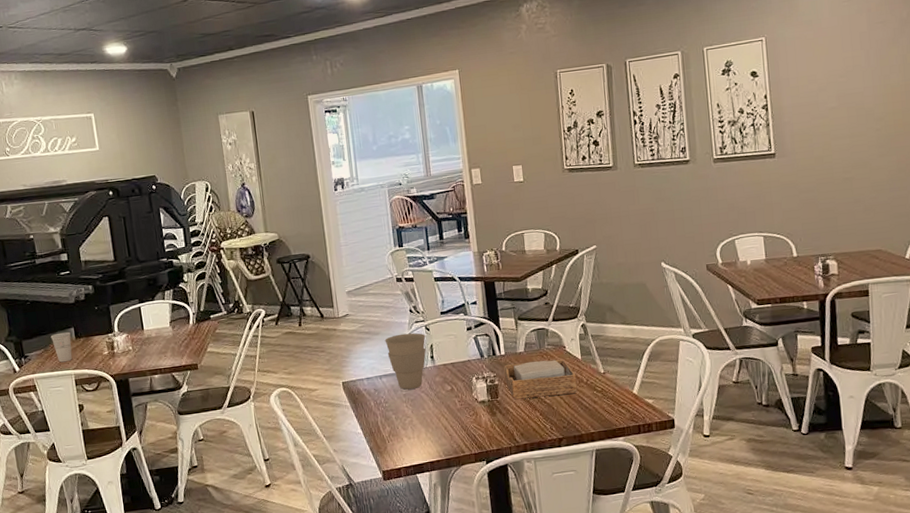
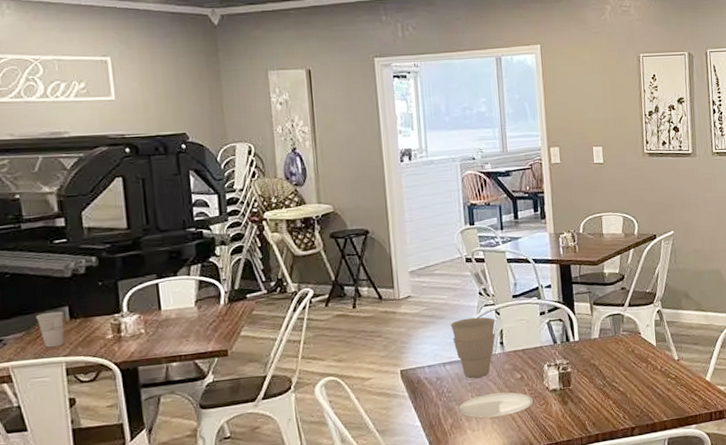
plate: none [395,403,463,428] -> present [458,392,533,419]
napkin holder: present [503,359,578,400] -> none [576,345,652,388]

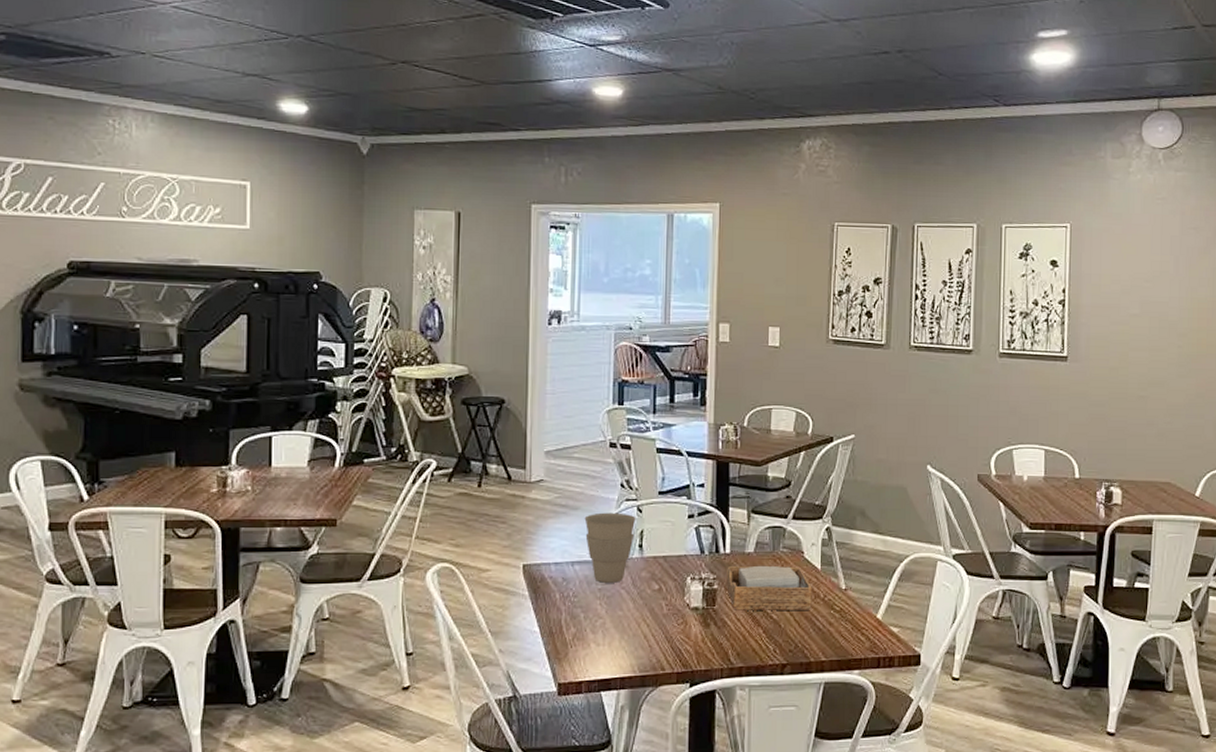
cup: present [35,311,65,348] -> none [140,456,171,496]
plate: present [458,392,533,419] -> none [584,604,670,633]
napkin holder: none [576,345,652,388] -> present [725,565,812,611]

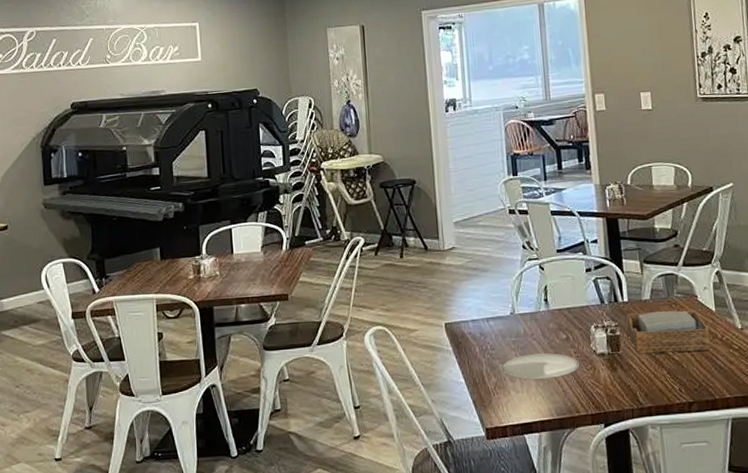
cup: present [584,512,636,583] -> none [494,271,540,336]
plate: none [584,604,670,633] -> present [502,353,579,380]

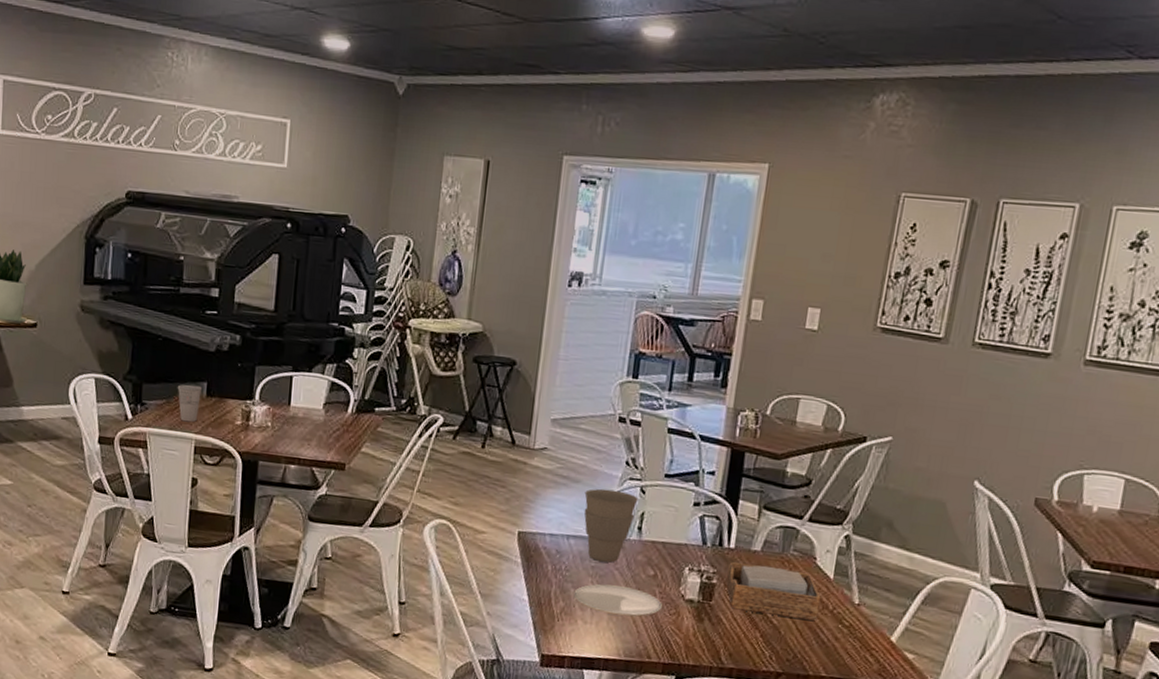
cup: none [134,252,157,285] -> present [177,384,203,423]
cup: none [494,271,540,336] -> present [584,488,639,563]

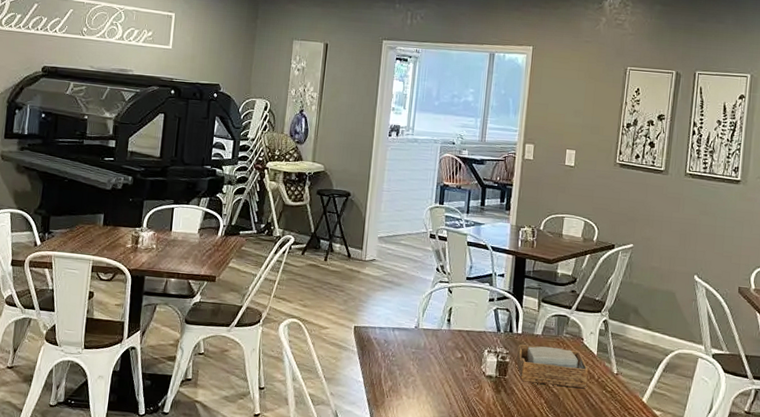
cup: present [177,384,203,423] -> none [79,216,100,247]
plate: present [573,584,662,617] -> none [399,366,468,392]
cup: present [584,488,639,563] -> none [405,290,447,349]

